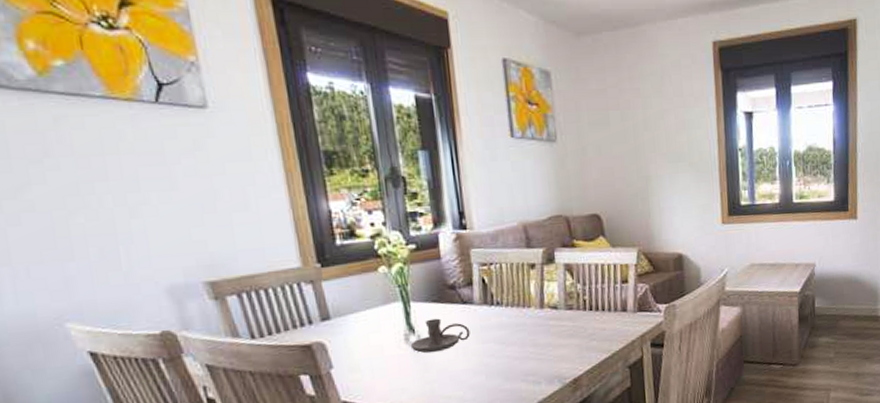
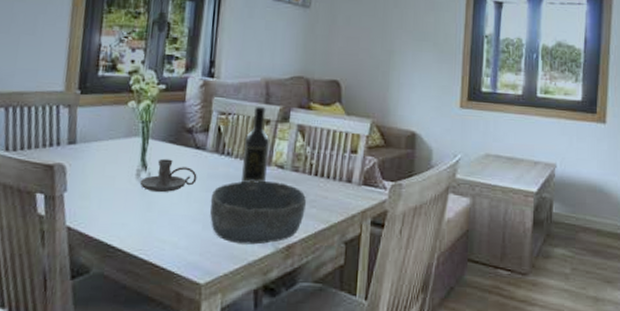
bowl: none [488,322,586,387] -> present [210,180,307,245]
wine bottle: none [512,252,541,329] -> present [241,107,270,184]

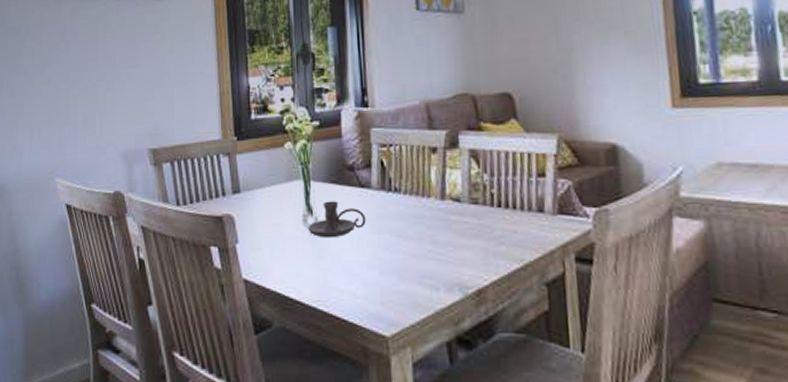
bowl: present [210,180,307,245] -> none [384,218,493,291]
wine bottle: present [241,107,270,184] -> none [412,134,442,222]

